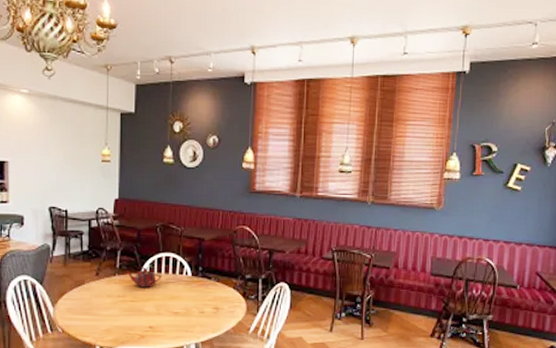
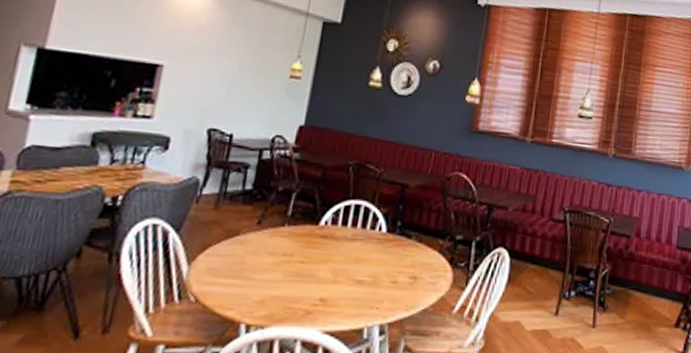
teapot: present [128,267,162,287] -> none [301,216,347,245]

